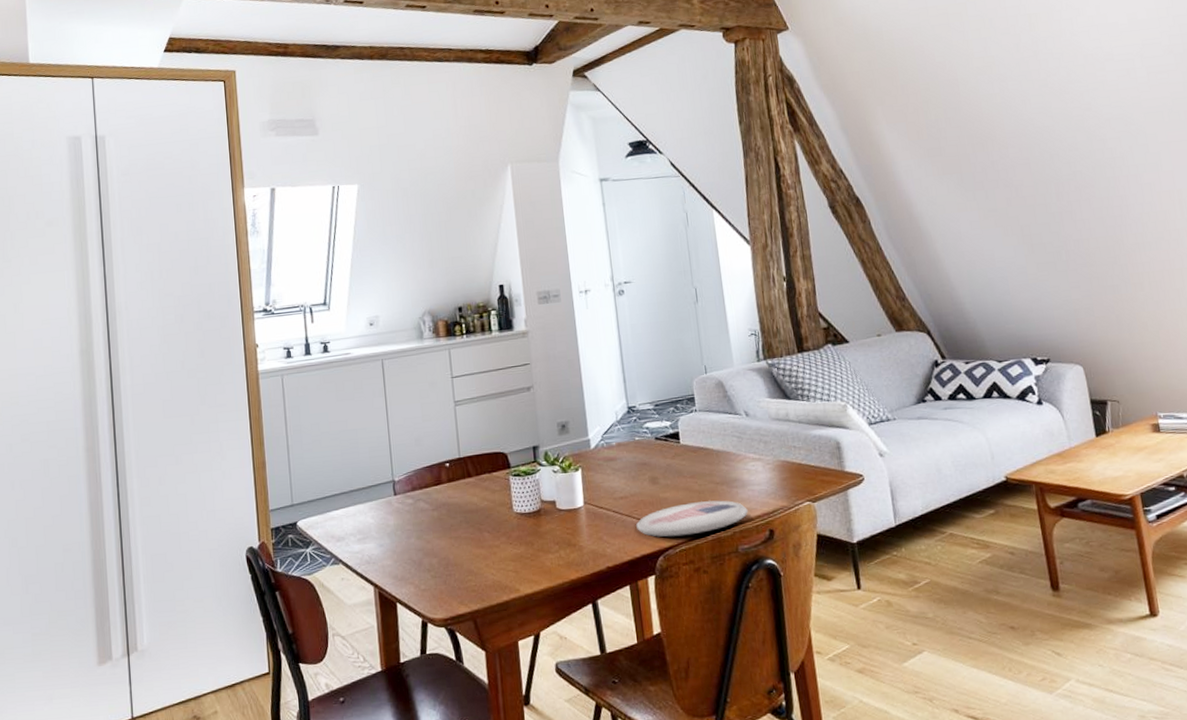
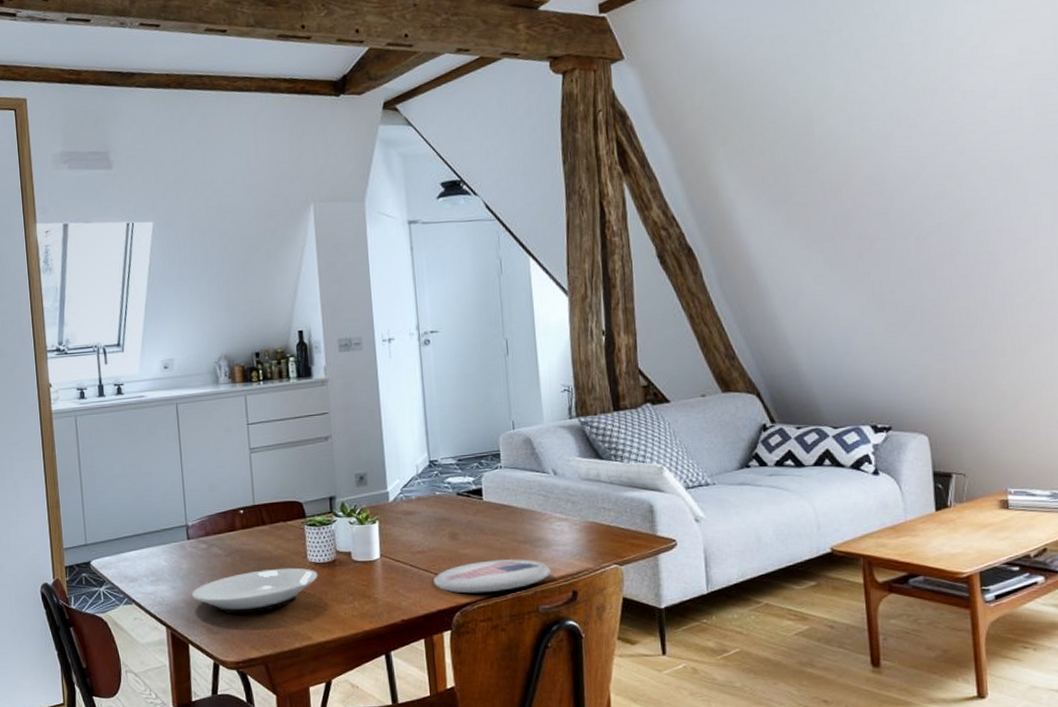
plate: none [399,519,524,570] -> present [192,567,318,615]

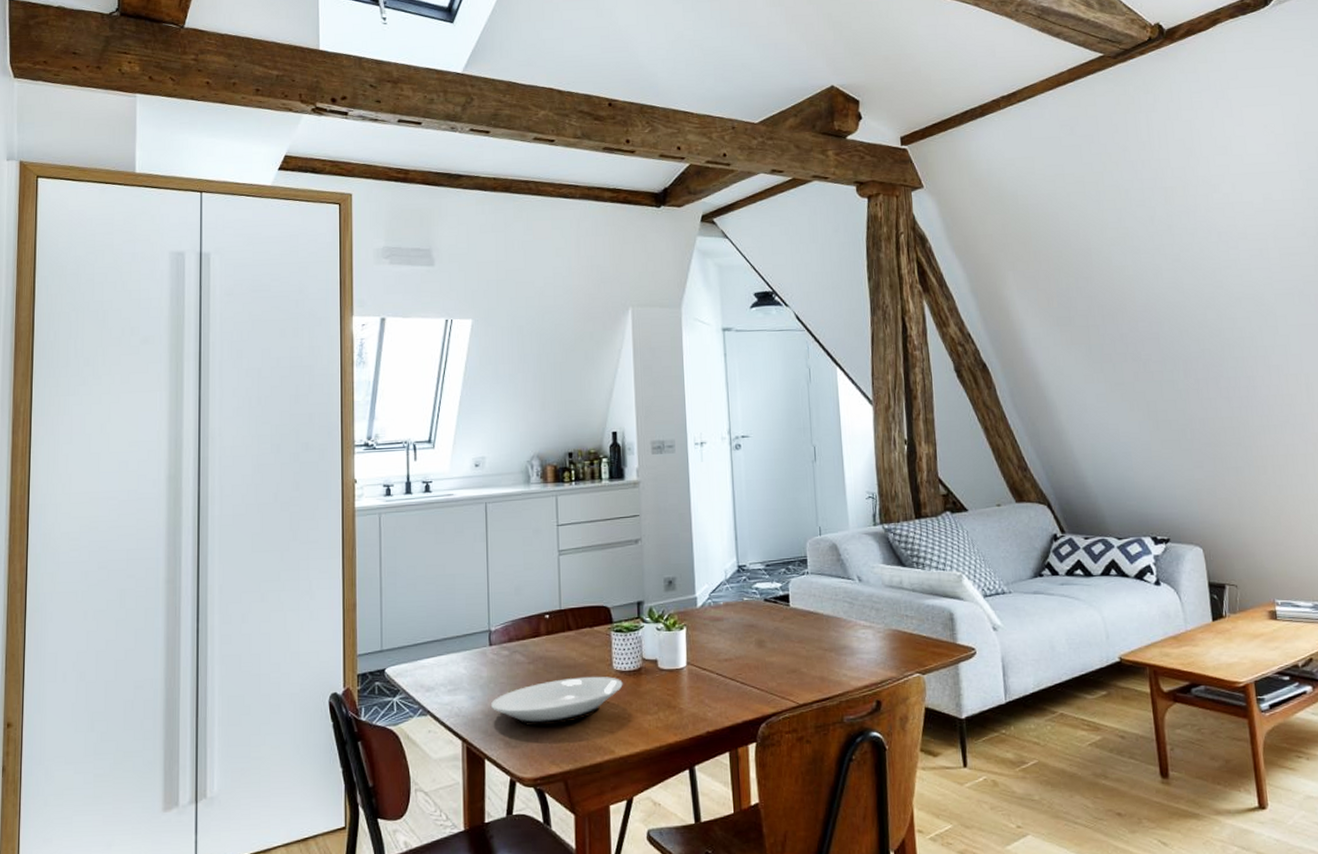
plate: present [433,559,551,594] -> none [740,667,856,704]

